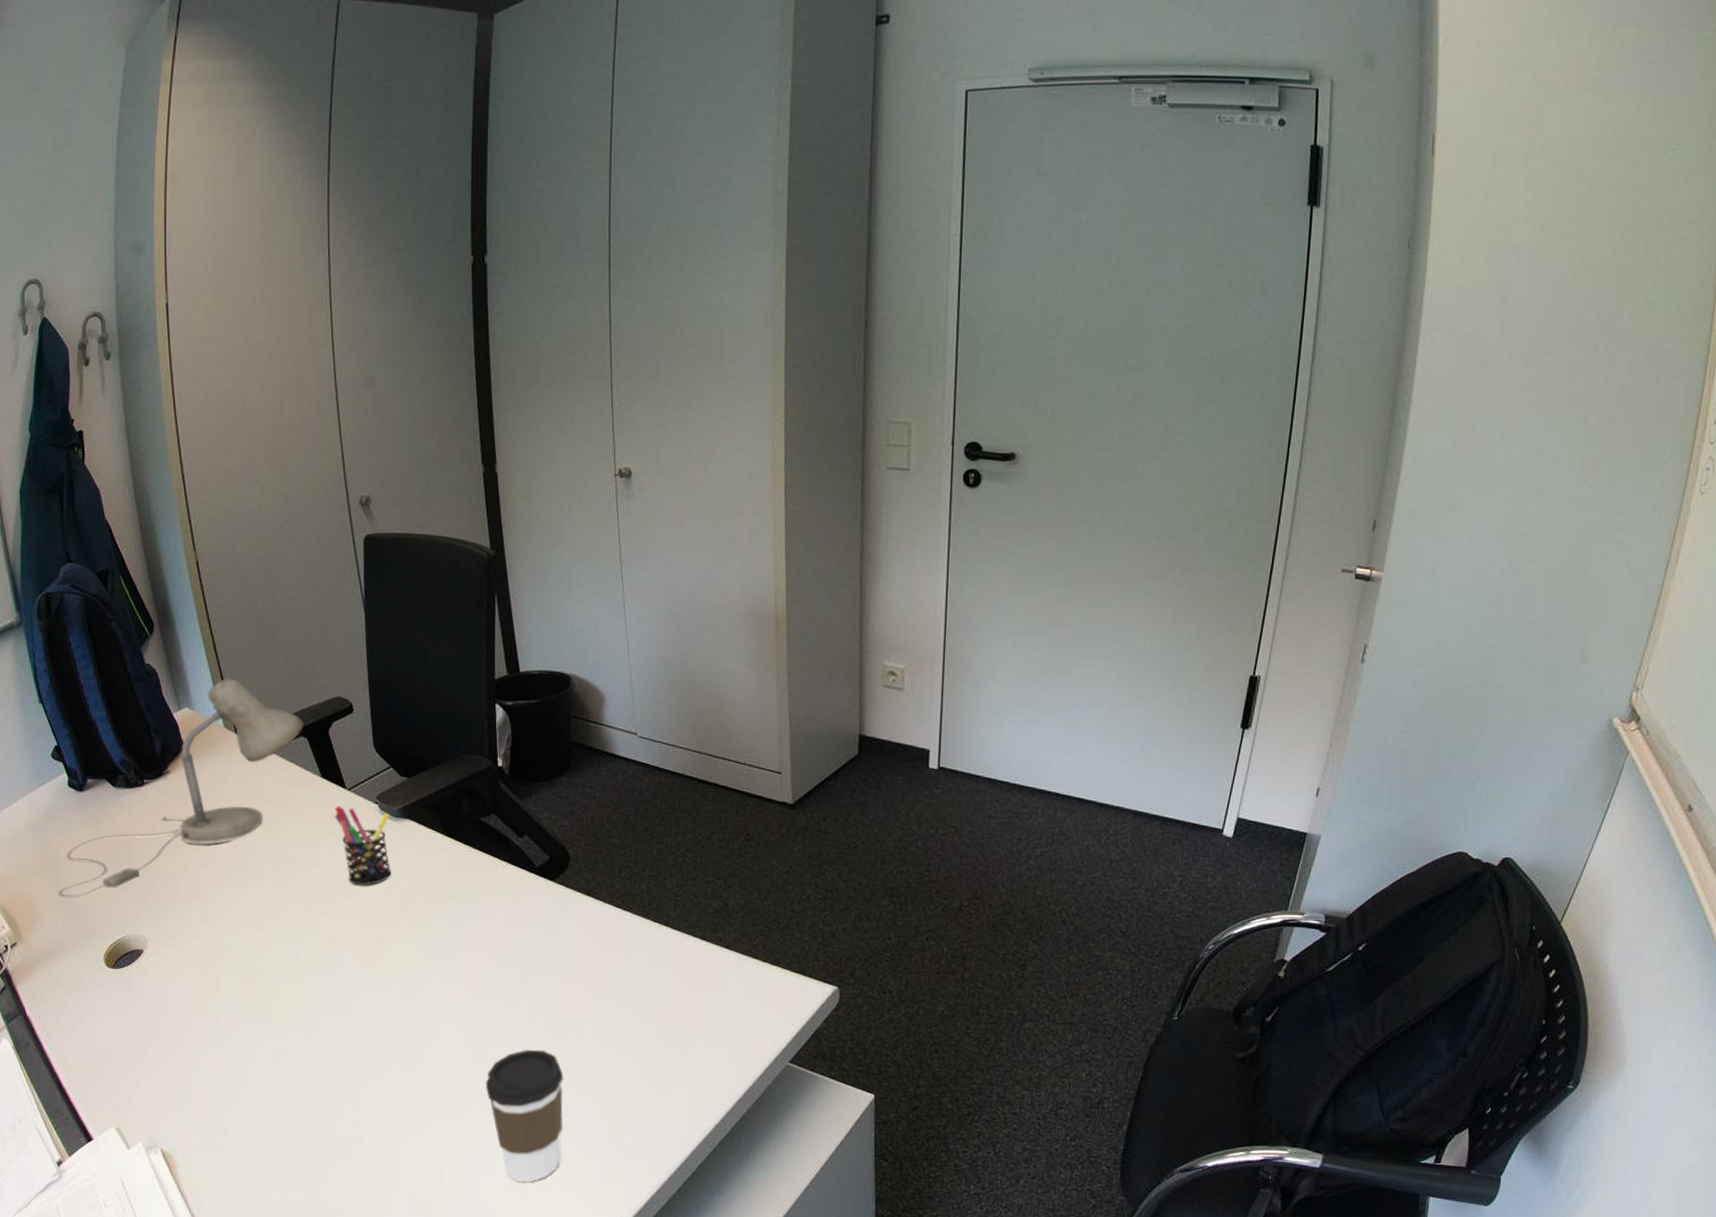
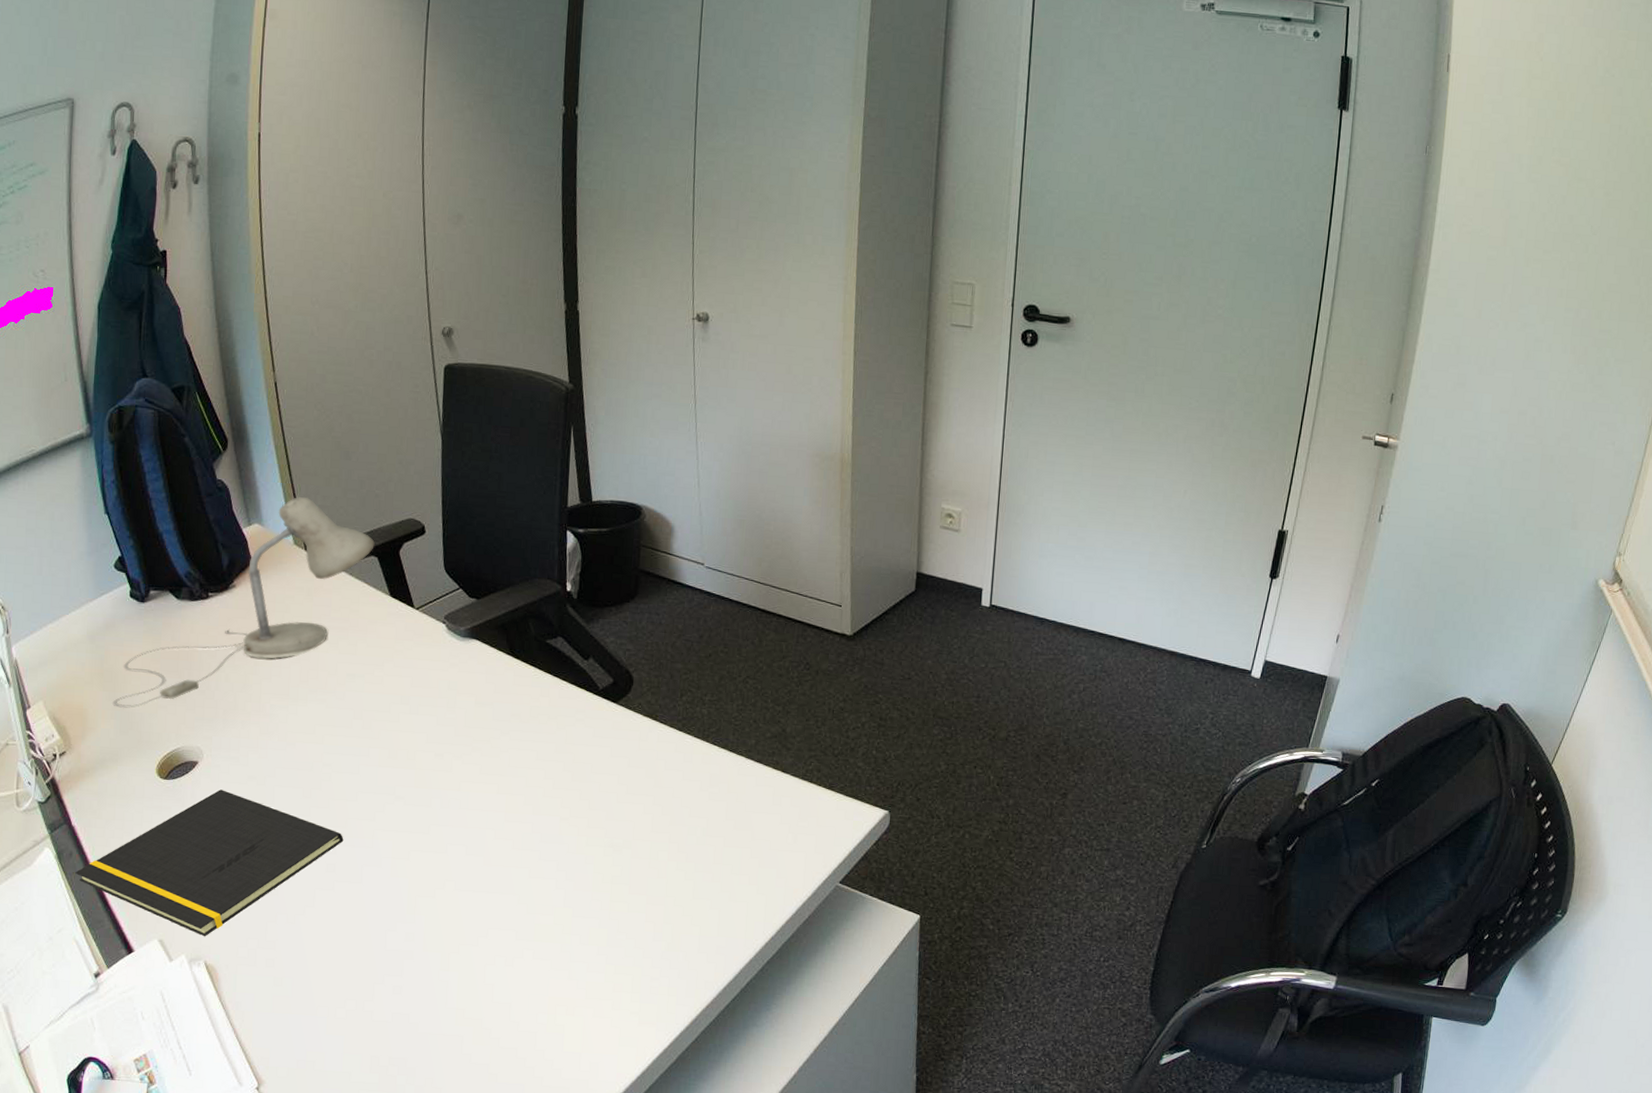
notepad: none [33,977,289,1125] -> present [75,789,344,937]
pen holder: present [334,806,391,886] -> none [401,624,457,703]
coffee cup: present [485,1049,564,1183] -> none [539,866,618,998]

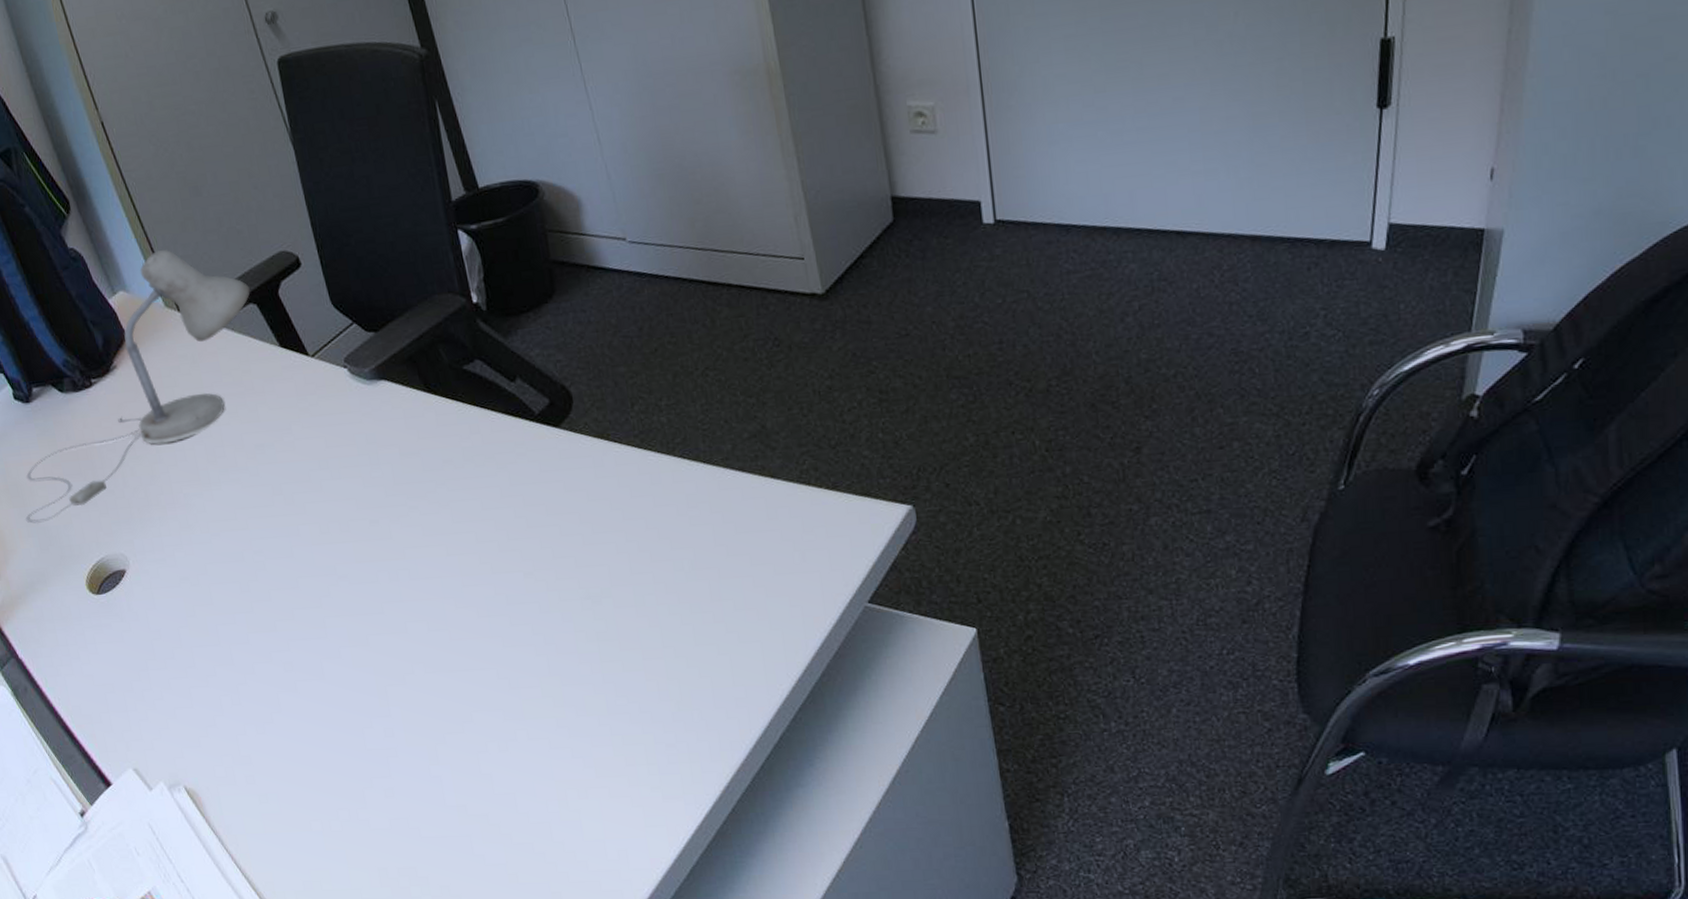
notepad: present [75,789,344,937] -> none [34,597,295,760]

